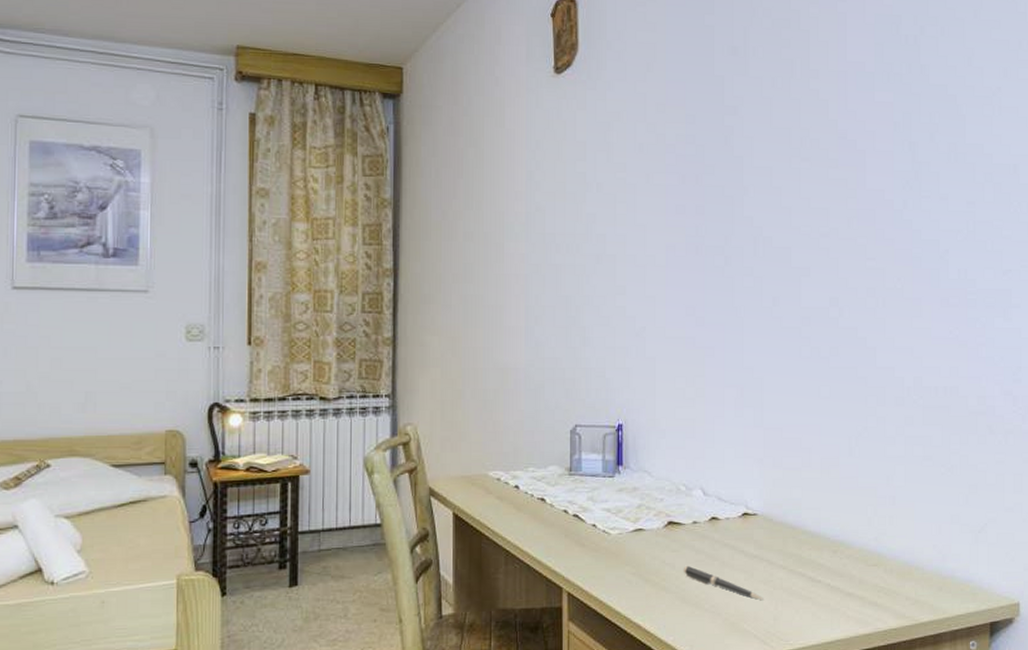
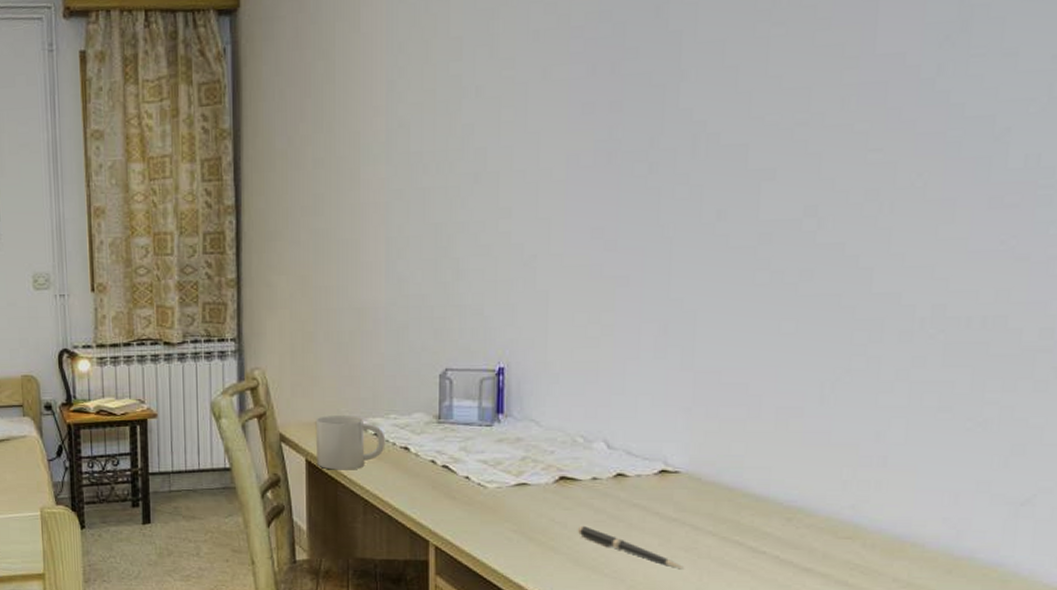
mug: none [462,469,525,523] -> present [315,416,386,470]

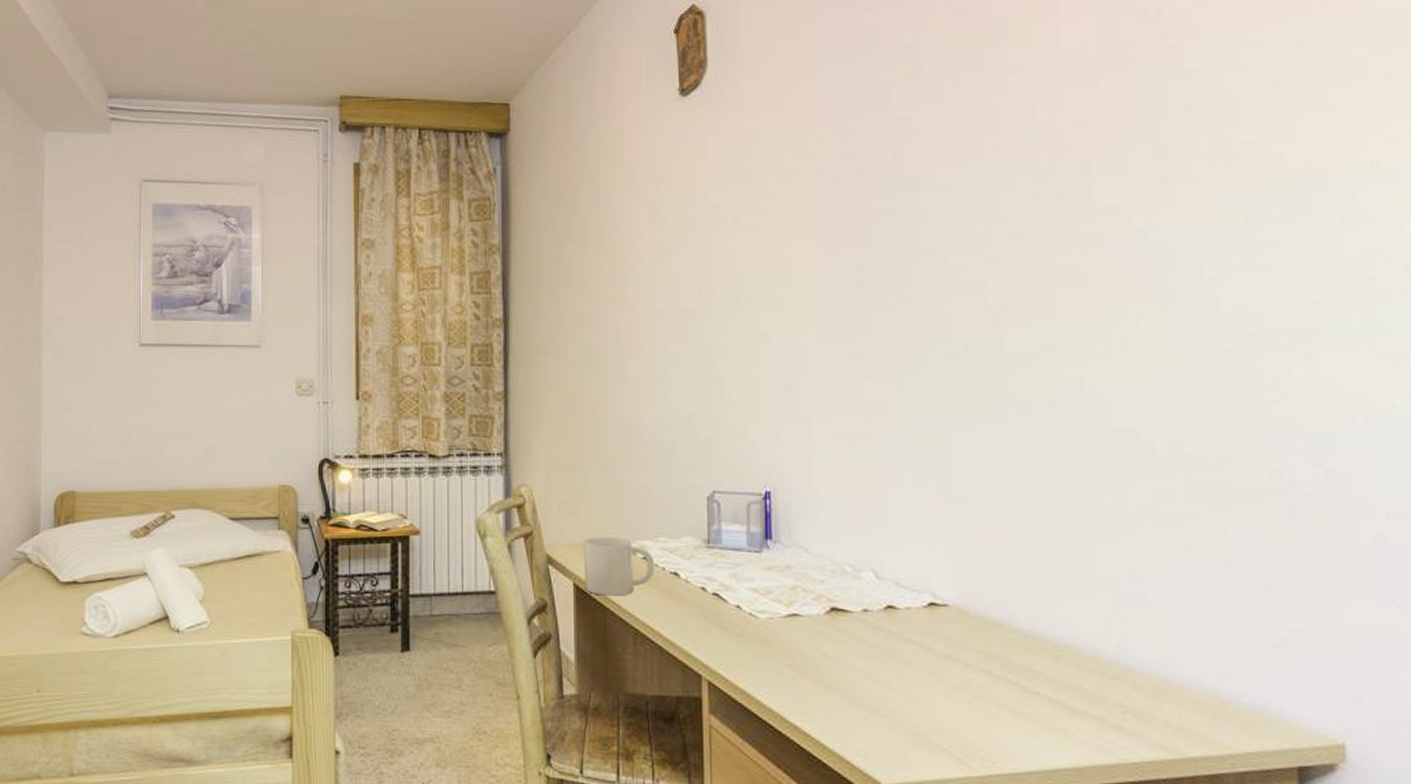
pen: present [577,525,683,568] -> none [851,660,960,709]

